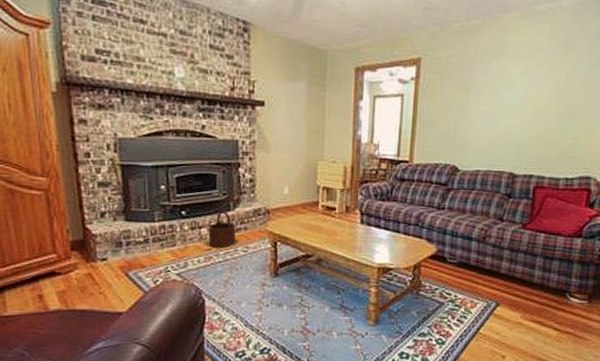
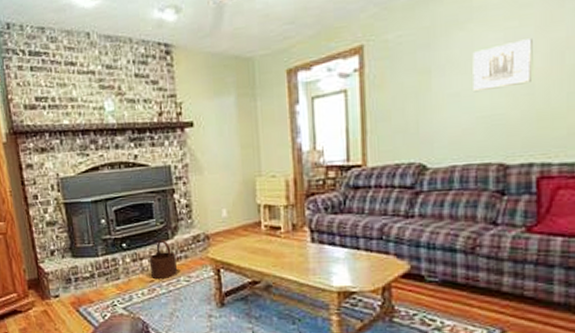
wall art: none [499,77,543,113] -> present [472,38,533,93]

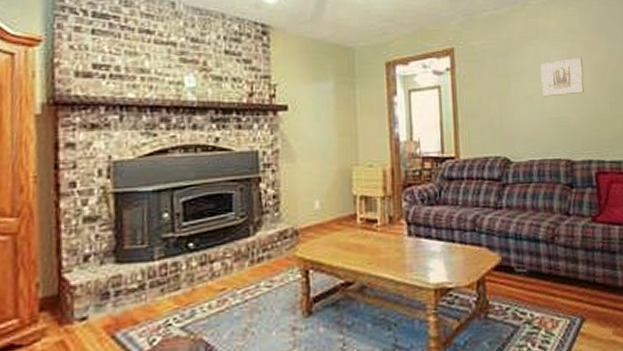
wooden bucket: present [149,240,178,280] -> none [222,237,258,287]

